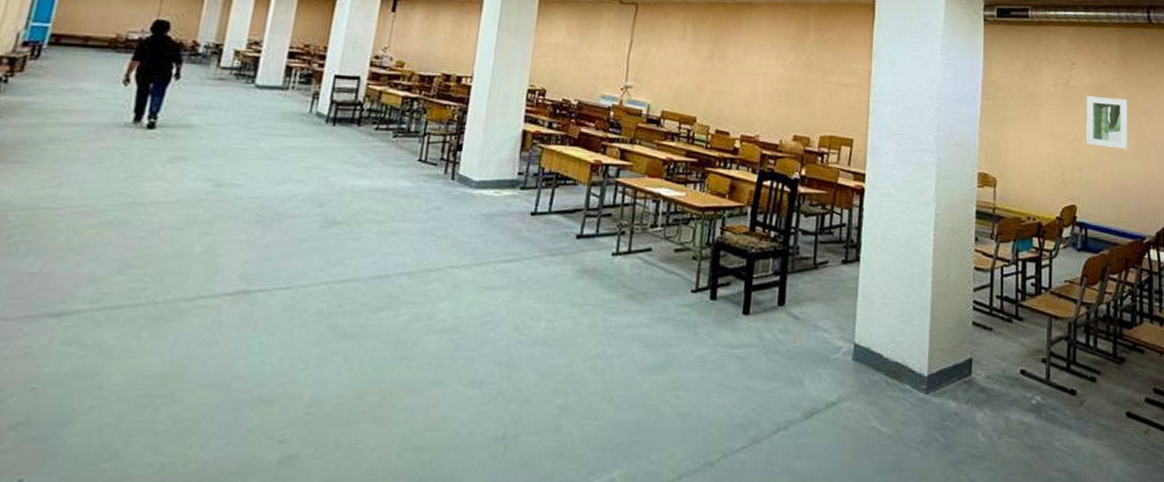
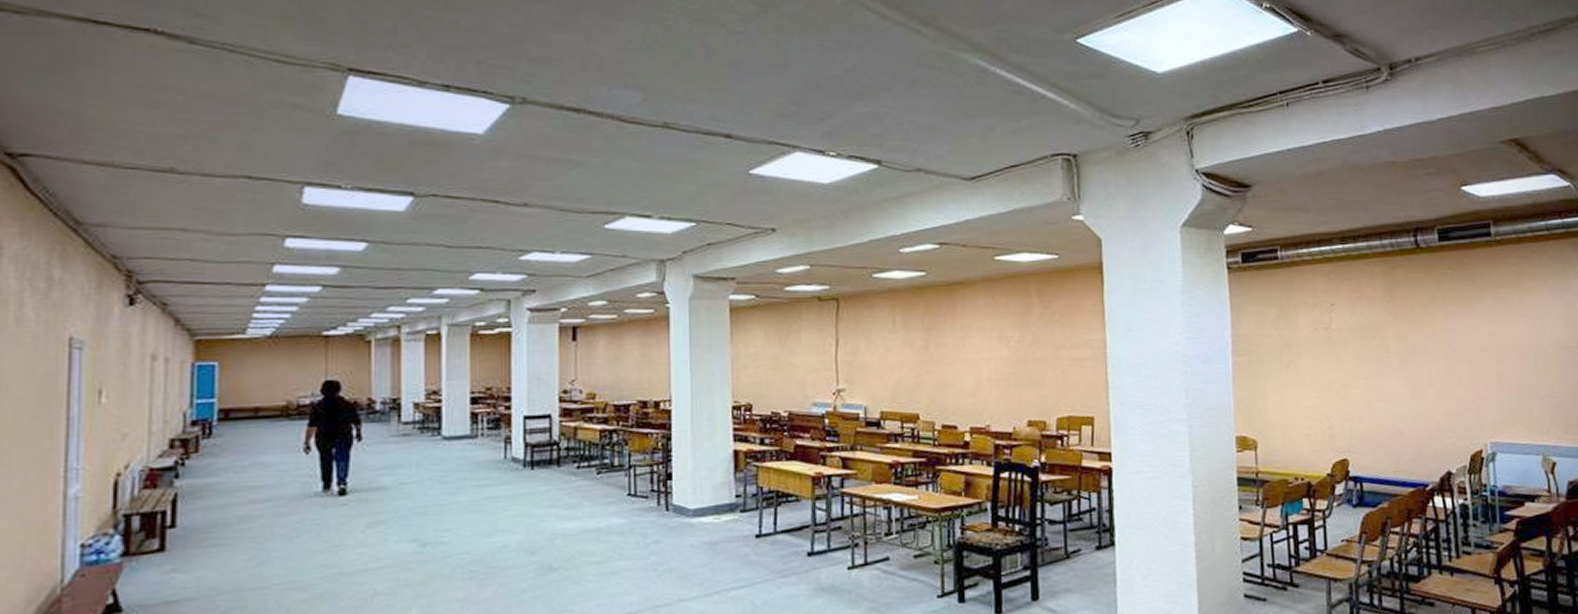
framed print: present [1086,96,1128,150] -> none [1351,336,1402,393]

